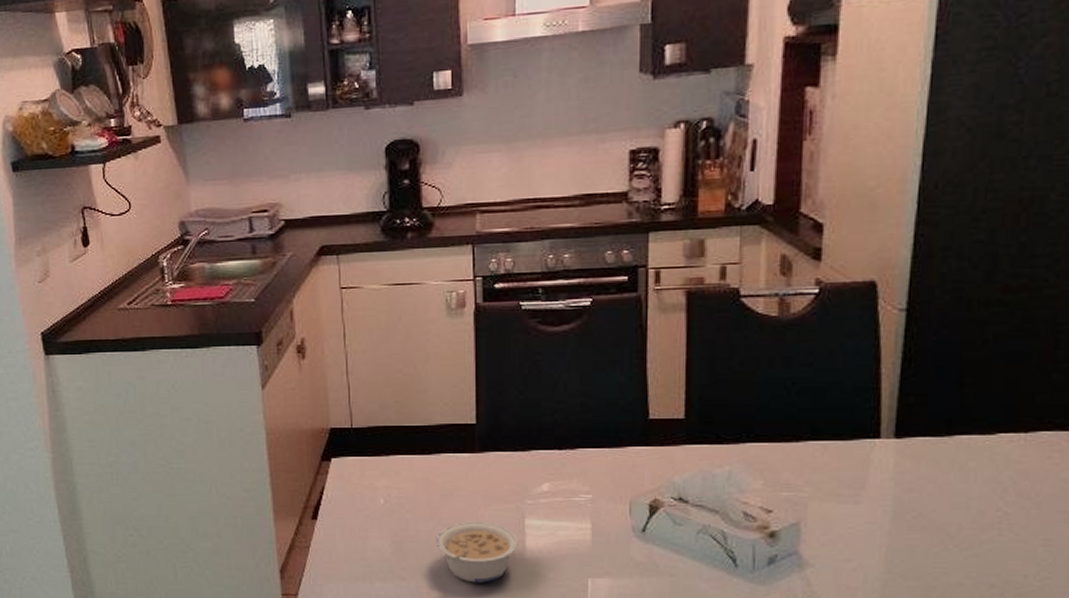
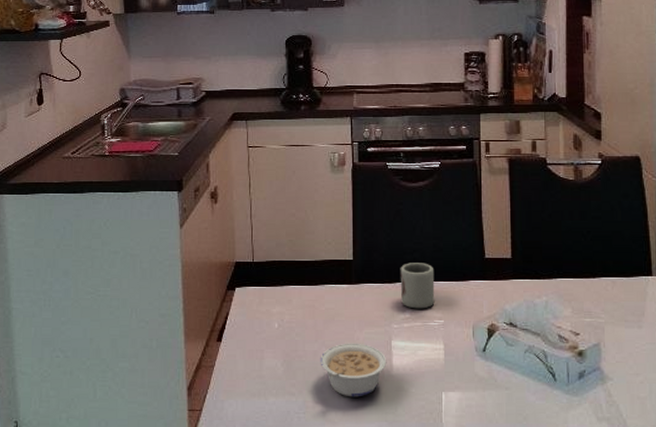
cup: none [536,426,581,482] -> present [400,263,435,309]

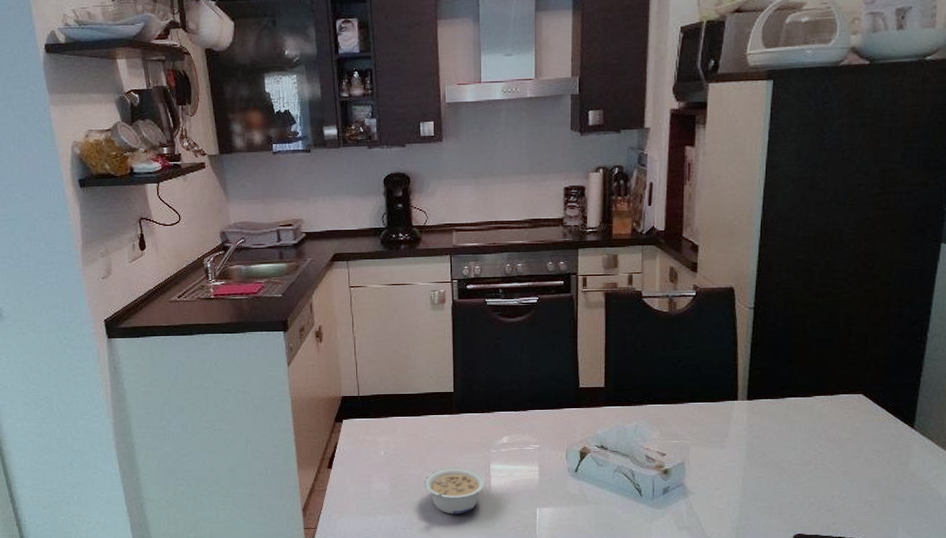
cup: present [400,263,435,309] -> none [498,393,531,435]

